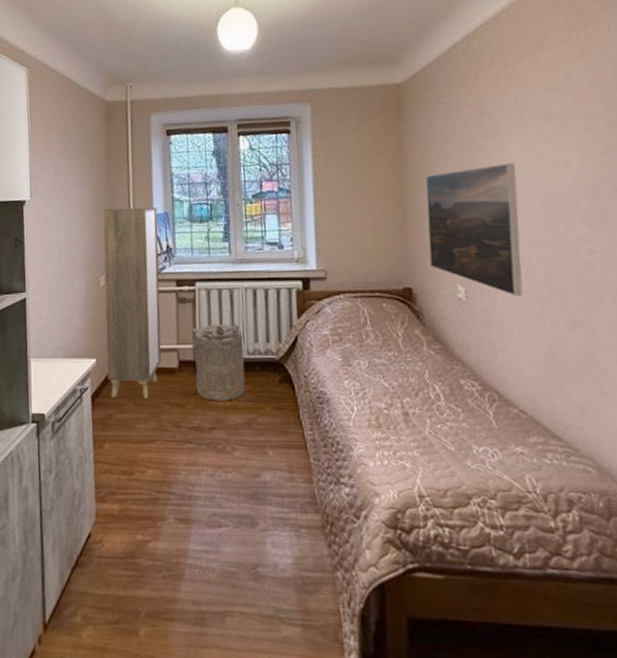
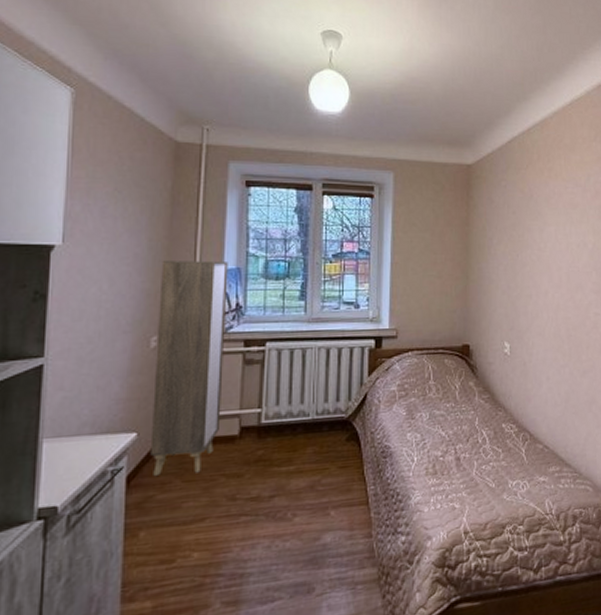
laundry hamper: present [190,324,245,401] -> none [254,385,313,467]
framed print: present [425,163,523,297] -> none [484,241,551,351]

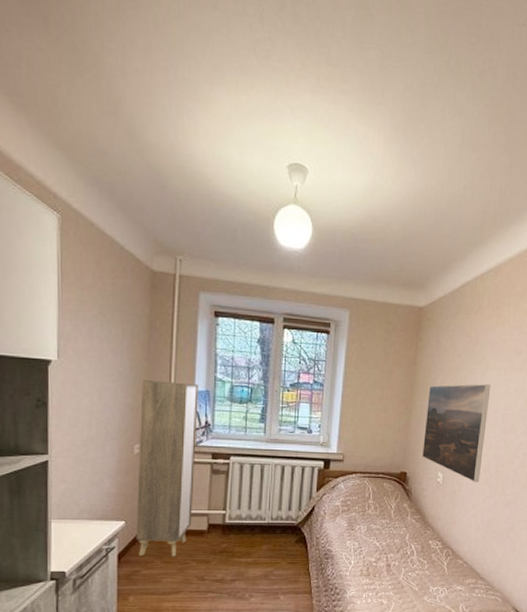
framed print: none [484,241,551,351] -> present [422,384,491,483]

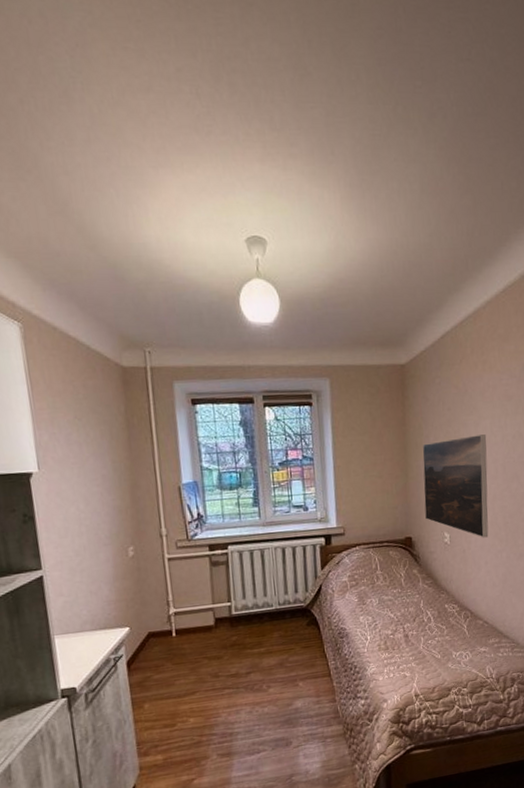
cabinet: present [136,380,199,557] -> none [127,476,198,661]

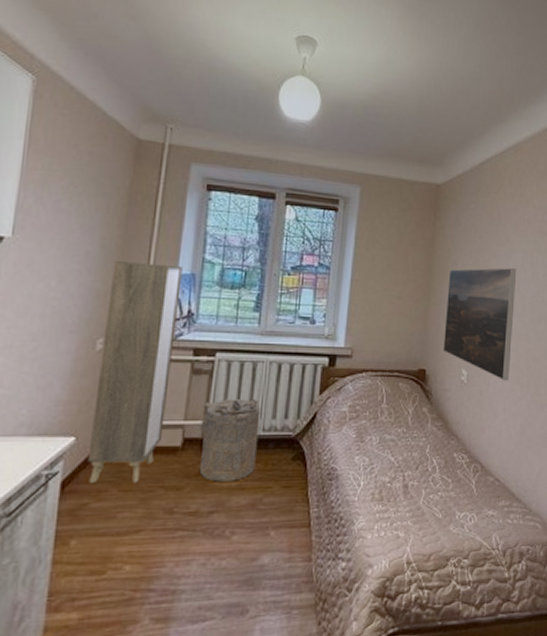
cabinet: none [127,476,198,661] -> present [87,261,183,483]
laundry hamper: none [225,580,278,649] -> present [199,399,261,482]

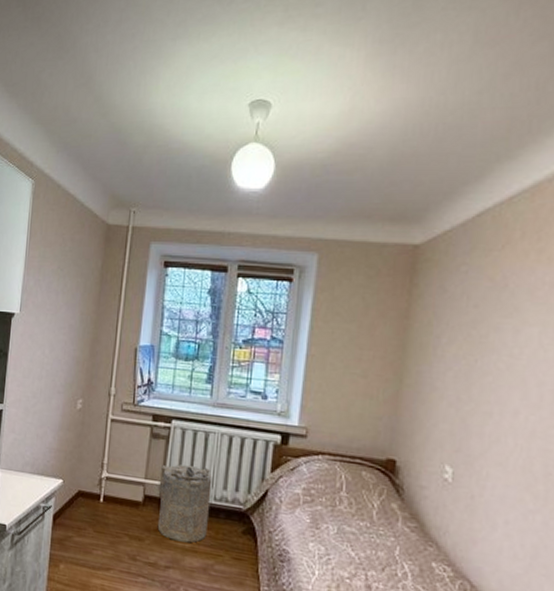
cabinet: present [87,261,183,483] -> none [71,333,144,527]
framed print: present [443,268,517,381] -> none [420,344,531,487]

